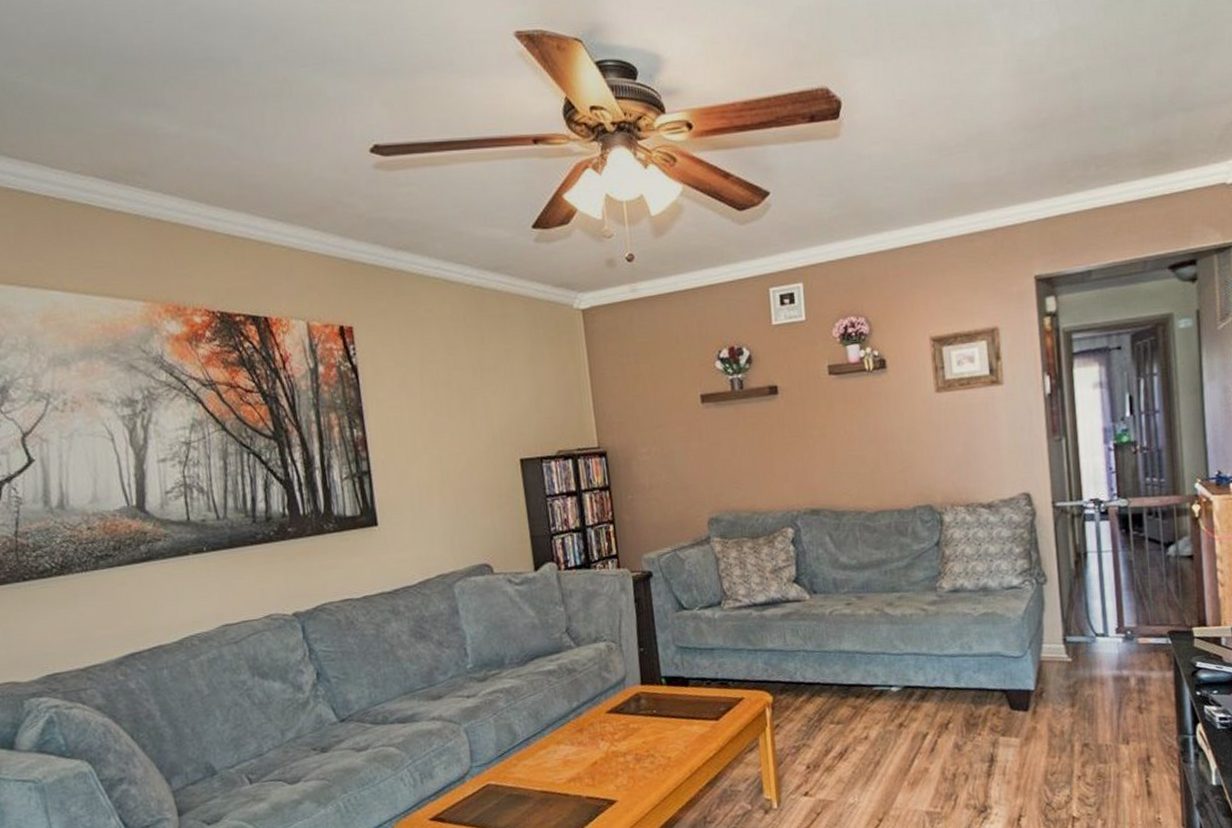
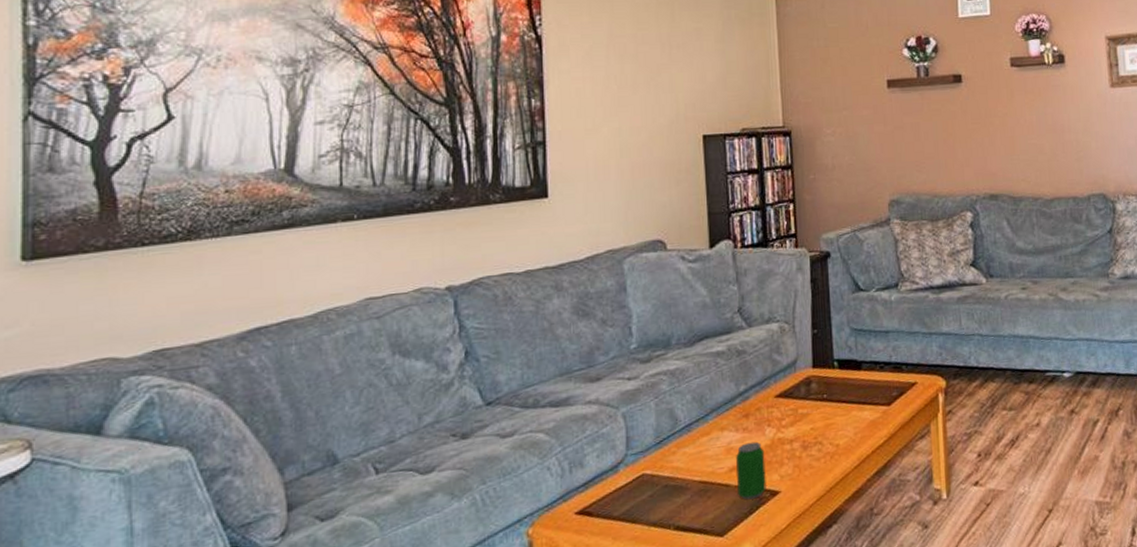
beverage can: none [573,754,604,808] -> present [736,441,766,500]

